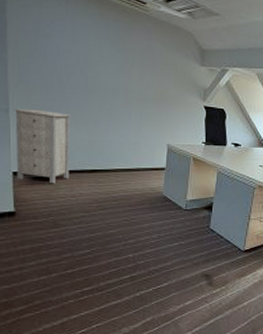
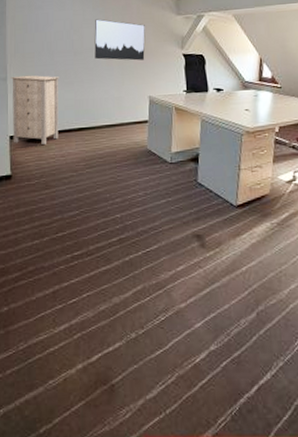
wall art: none [111,58,167,108] -> present [94,19,145,61]

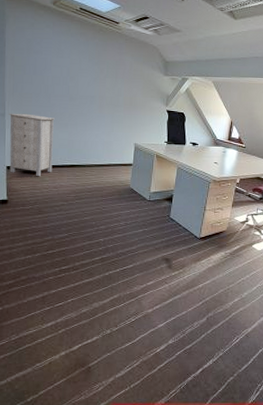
wall art: present [94,19,145,61] -> none [88,70,136,112]

